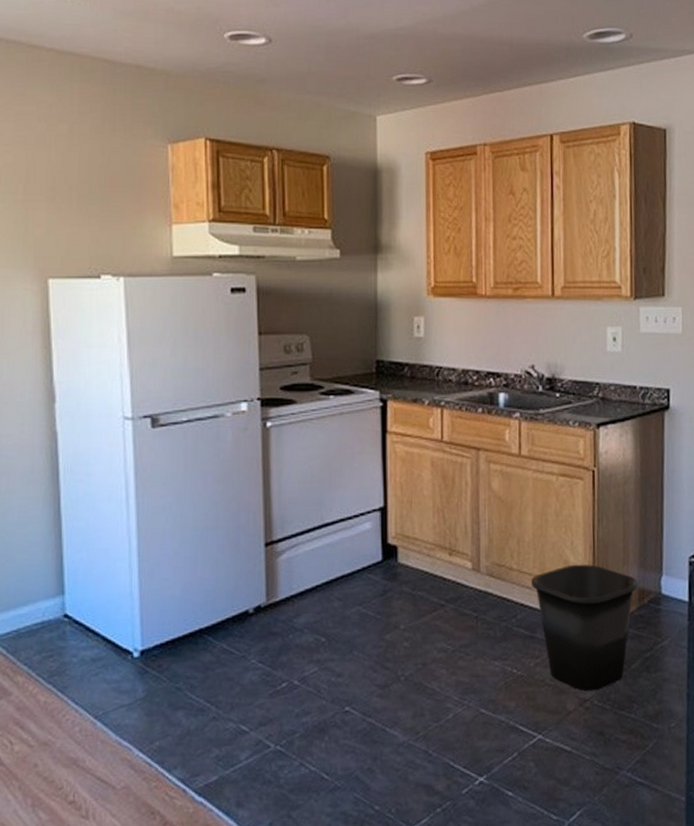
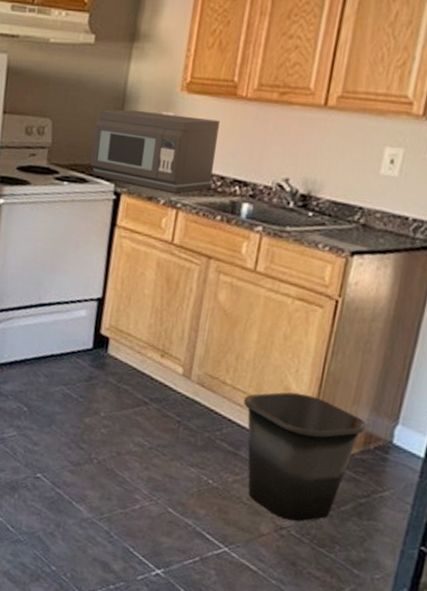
microwave: none [352,317,469,392] -> present [90,109,220,194]

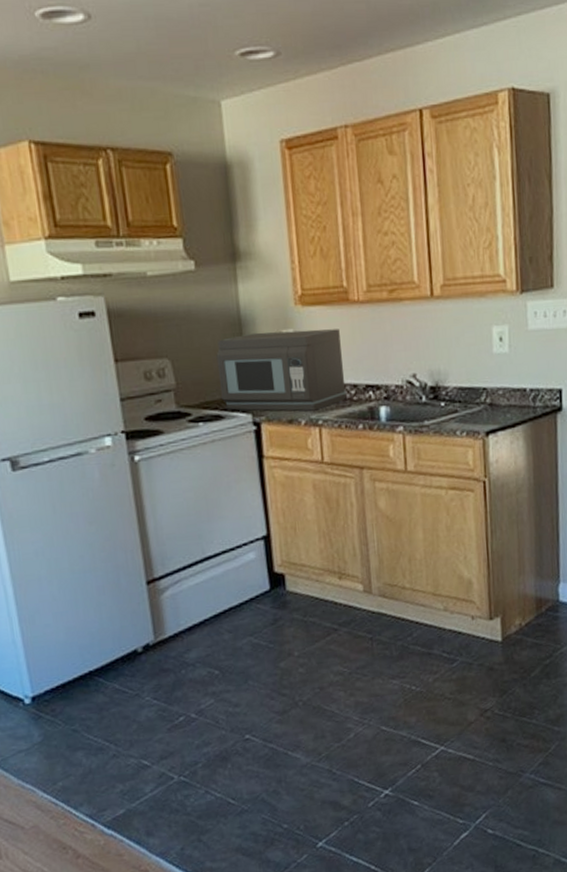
waste bin: present [244,392,367,522] -> none [425,577,536,702]

